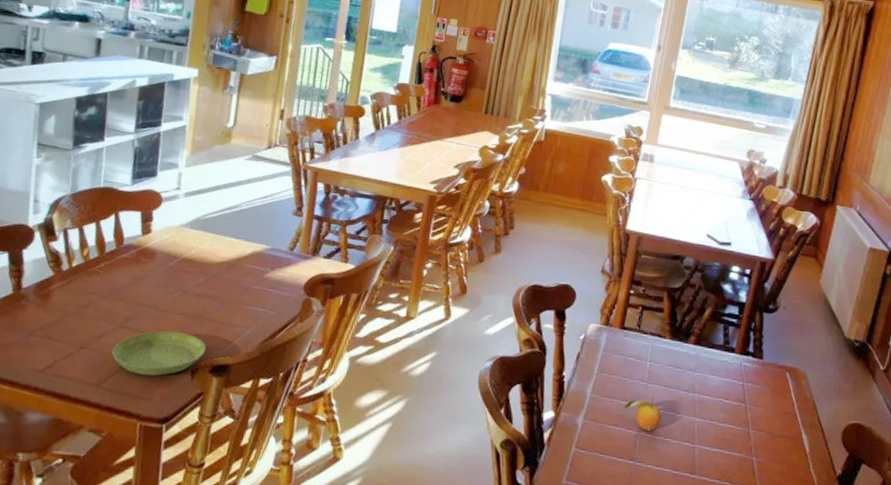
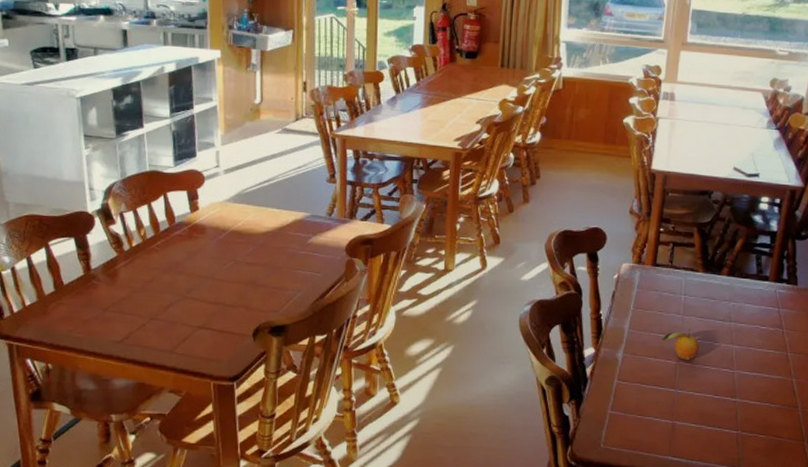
saucer: present [111,331,207,376] -> none [179,299,263,339]

